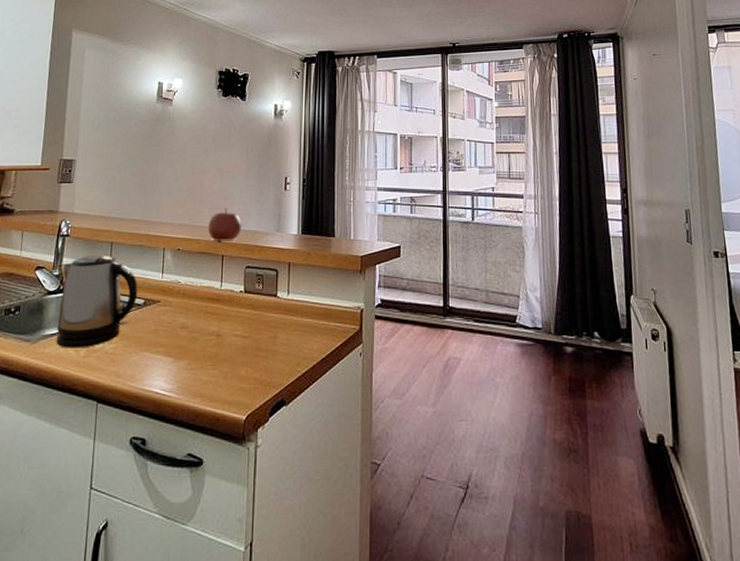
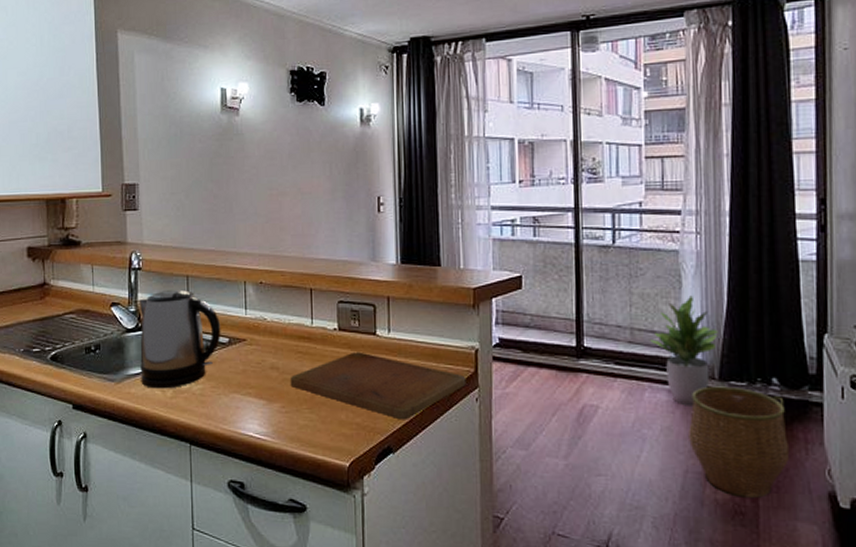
cutting board: none [197,312,352,374] -> present [290,352,466,420]
fruit: present [207,208,242,241] -> none [291,235,331,273]
potted plant: none [500,264,553,357] -> present [649,295,718,406]
basket: none [532,339,610,436] -> present [688,386,790,498]

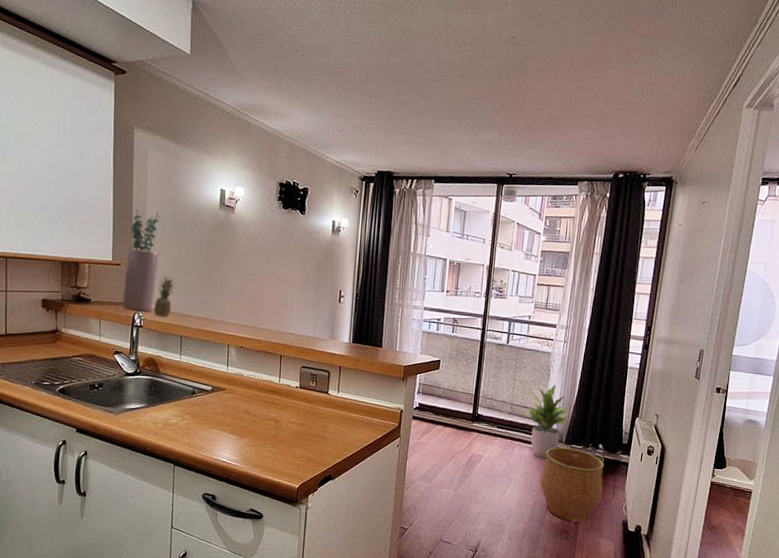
vase: none [116,124,155,250] -> present [122,210,161,312]
kettle: present [139,289,221,389] -> none [136,345,206,422]
fruit: none [153,201,177,254] -> present [153,275,176,317]
cutting board: present [290,352,466,420] -> none [258,405,392,457]

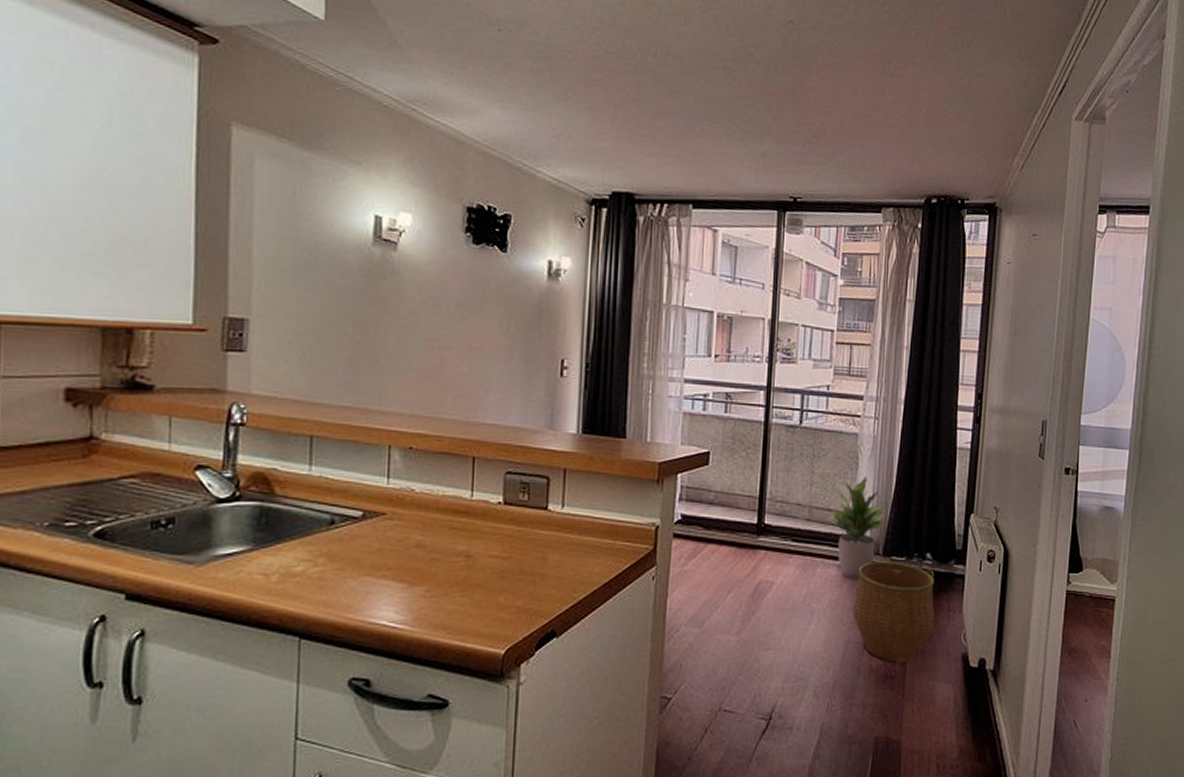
vase: present [122,210,161,312] -> none [210,246,276,401]
fruit: present [153,275,176,317] -> none [264,343,302,409]

